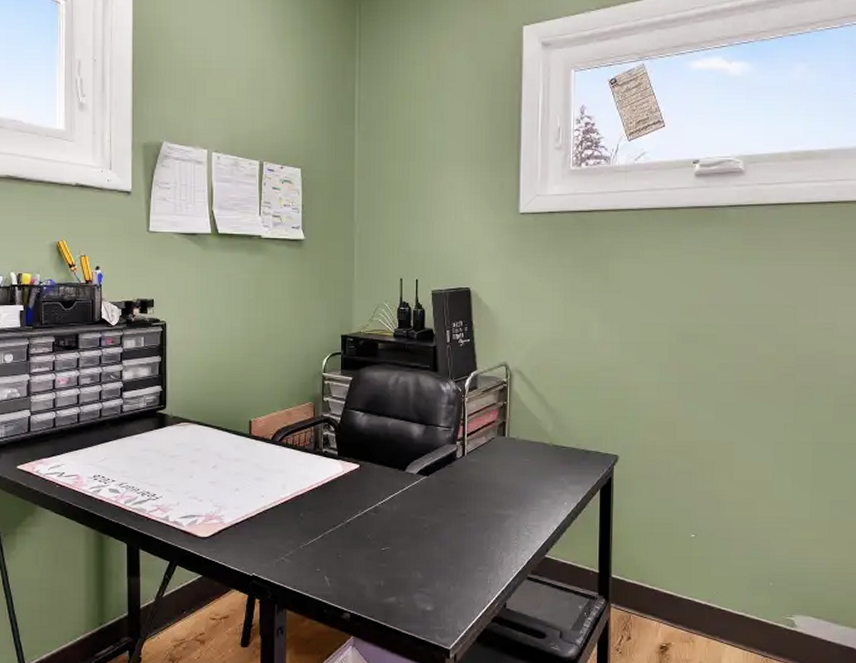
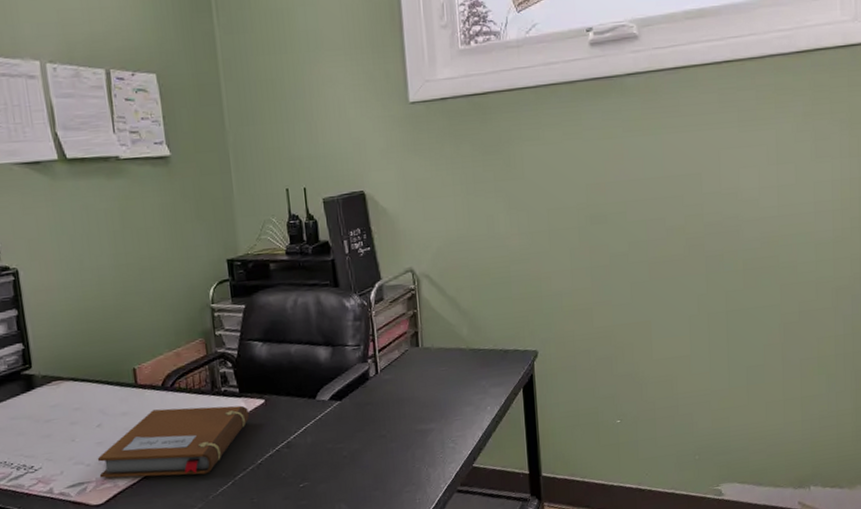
notebook: none [209,460,345,525] -> present [97,405,250,478]

